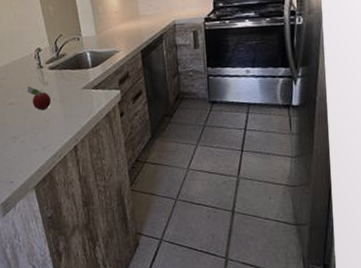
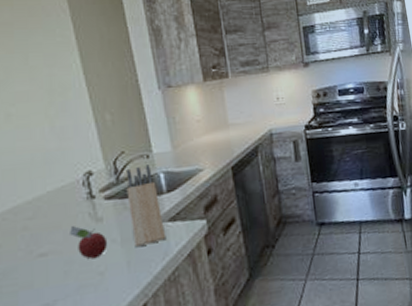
knife block: none [63,45,91,106] -> present [125,164,167,248]

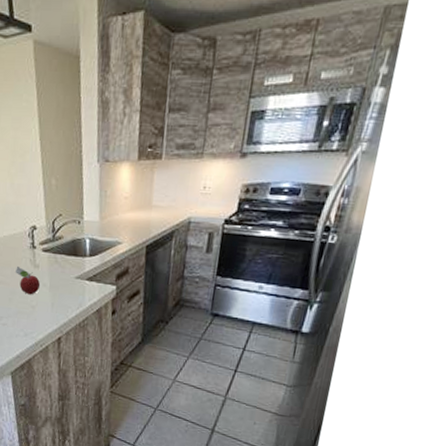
knife block: present [125,164,167,248] -> none [58,229,83,295]

